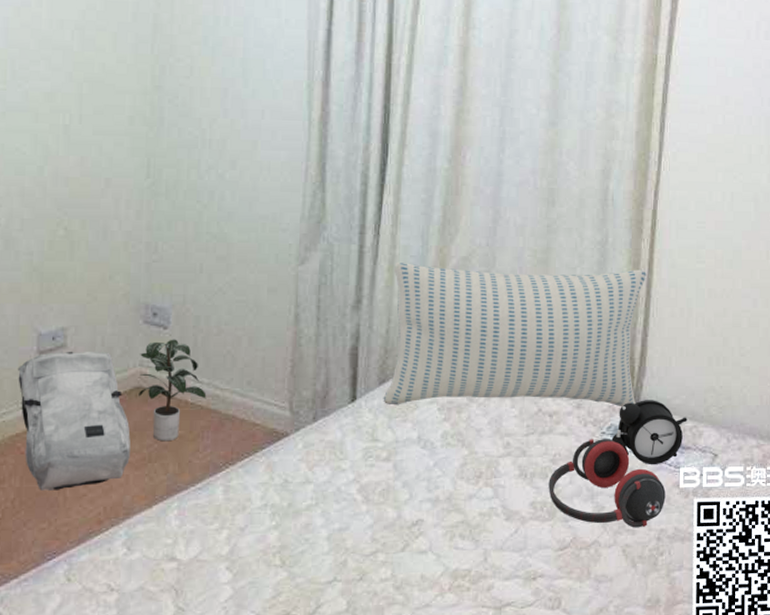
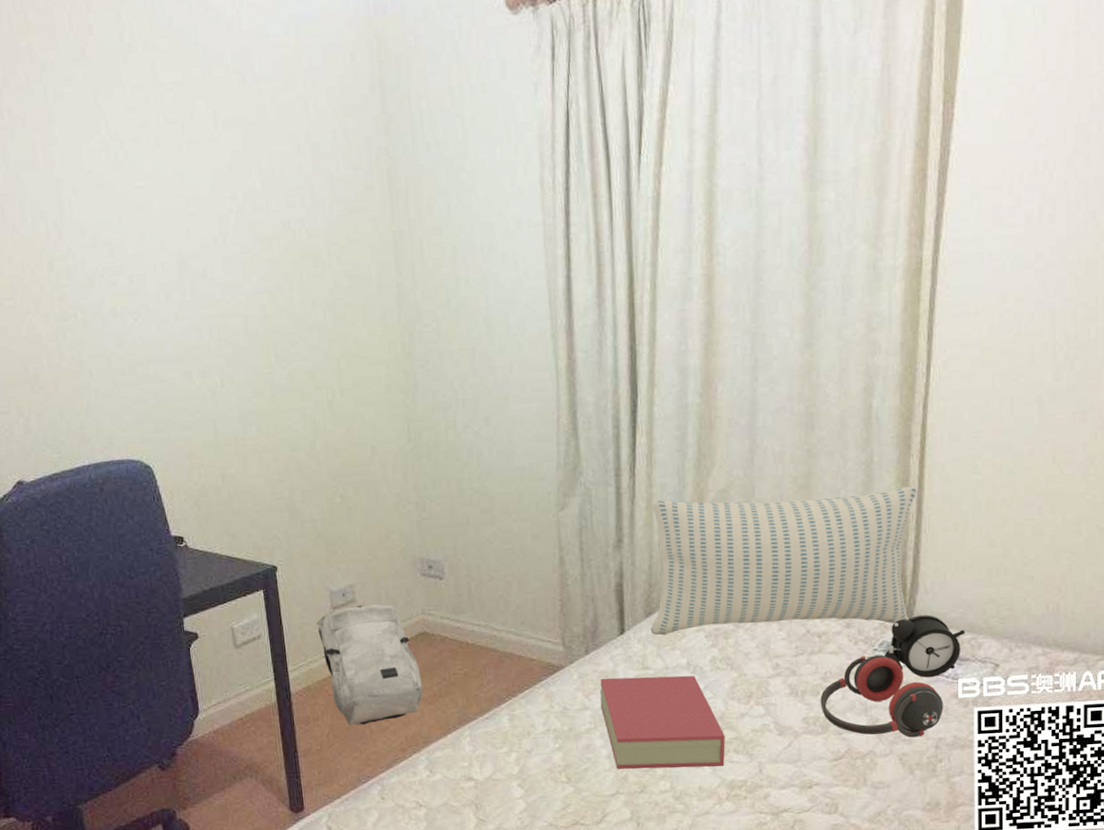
potted plant: present [139,339,207,442] -> none [421,588,485,679]
book: none [324,449,451,553] -> present [600,675,725,769]

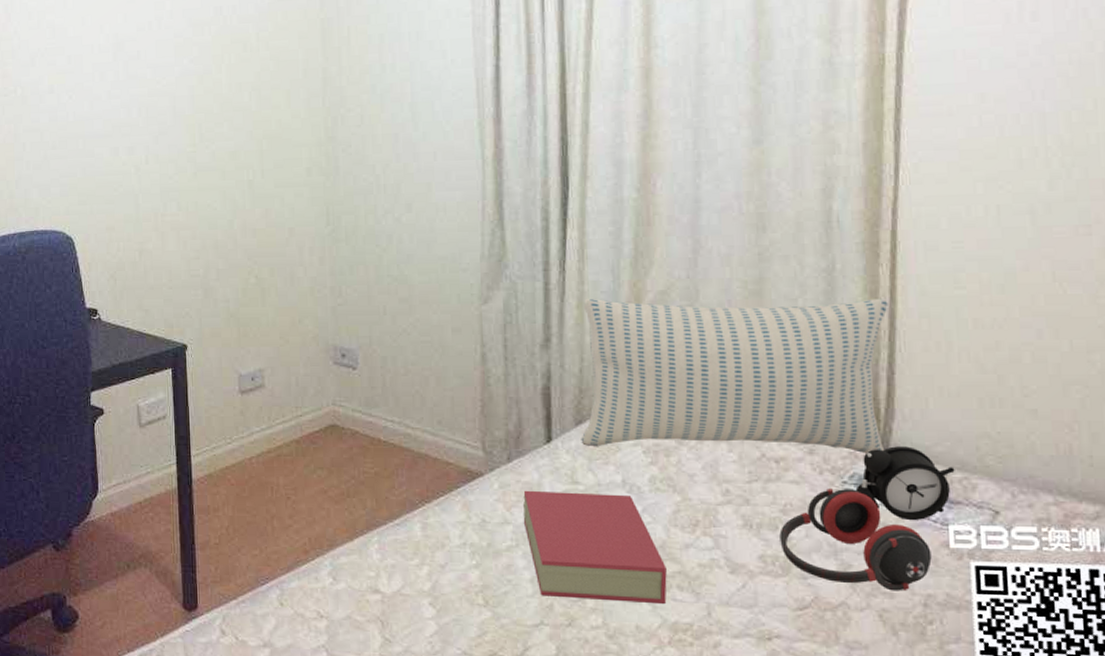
backpack: present [317,603,423,726] -> none [224,392,330,520]

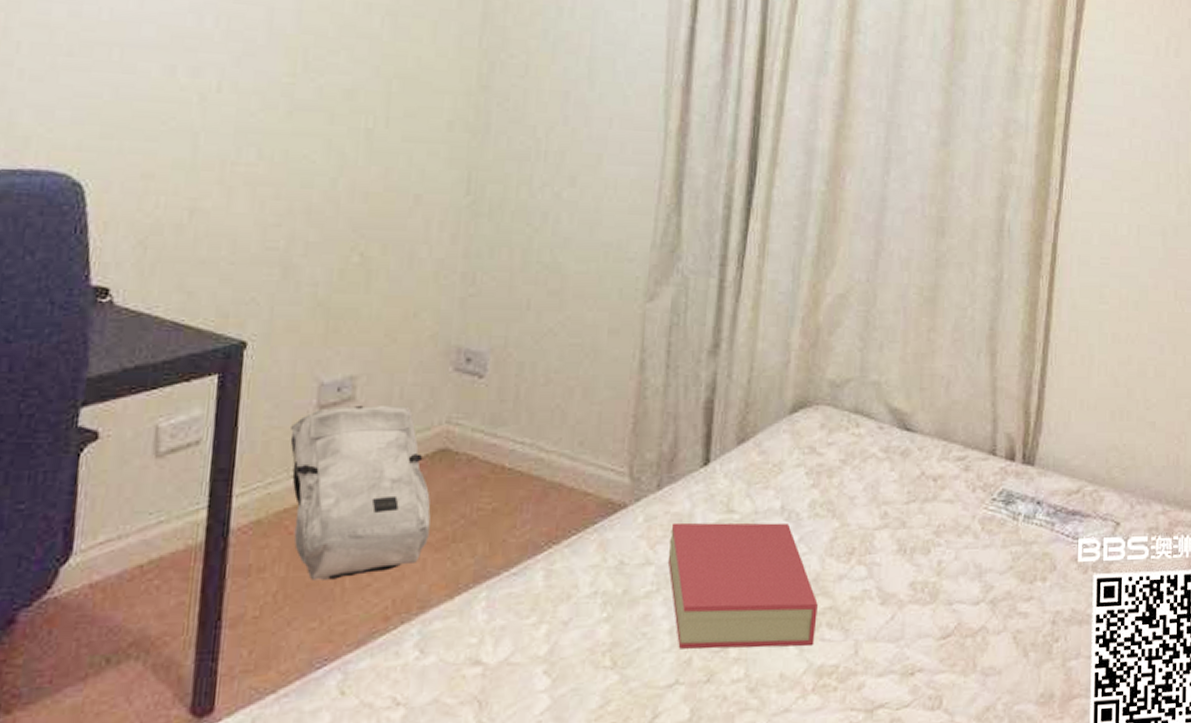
backpack: none [224,392,330,520] -> present [290,406,431,580]
pillow: present [581,298,888,454] -> none [741,299,1045,470]
headphones: present [779,489,932,591] -> none [931,506,1062,611]
alarm clock: present [855,446,955,520] -> none [1003,460,1087,535]

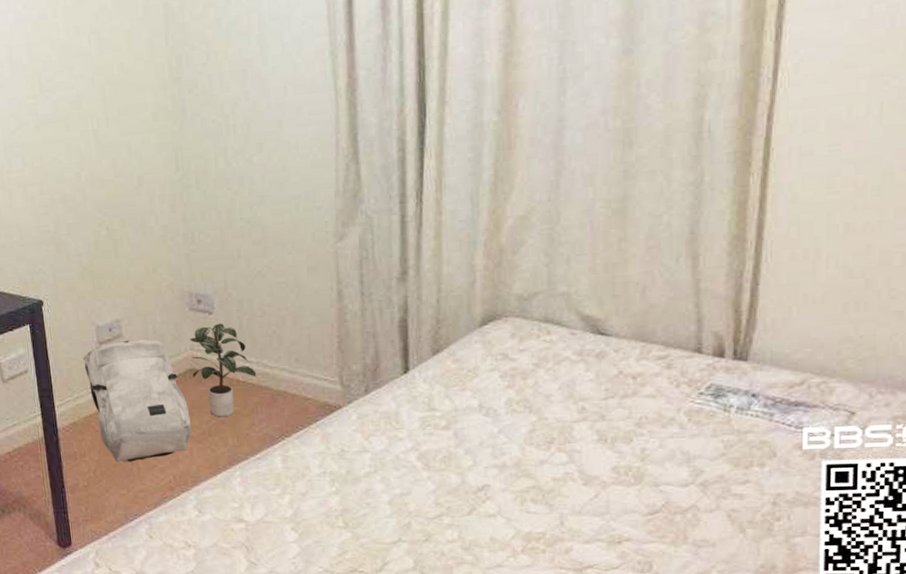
potted plant: none [443,390,528,517] -> present [189,323,257,418]
book: present [667,522,818,649] -> none [381,418,522,517]

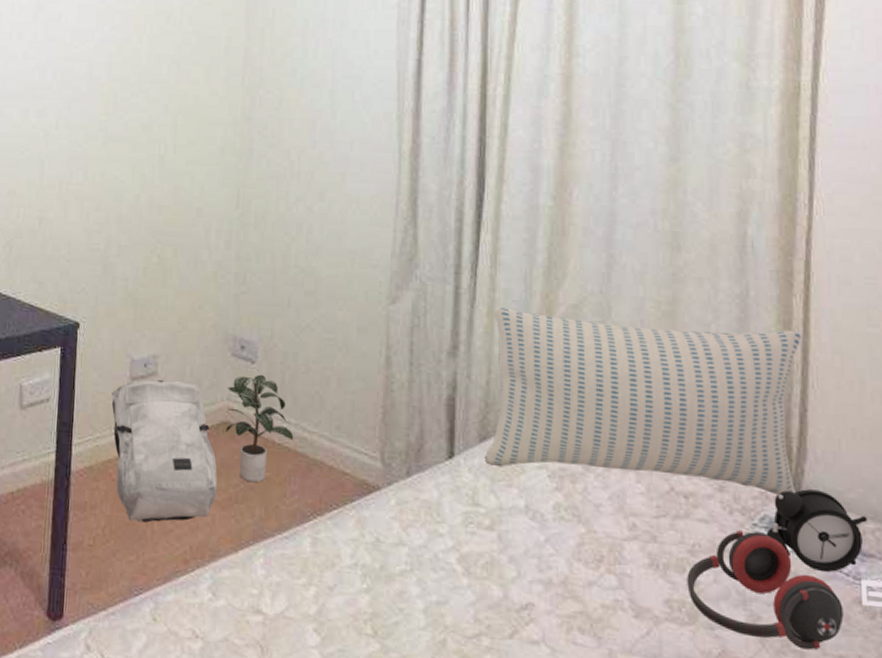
pillow: none [438,208,757,374] -> present [484,306,801,496]
headphones: none [634,399,784,493] -> present [687,530,844,650]
alarm clock: none [712,355,814,425] -> present [766,489,868,572]

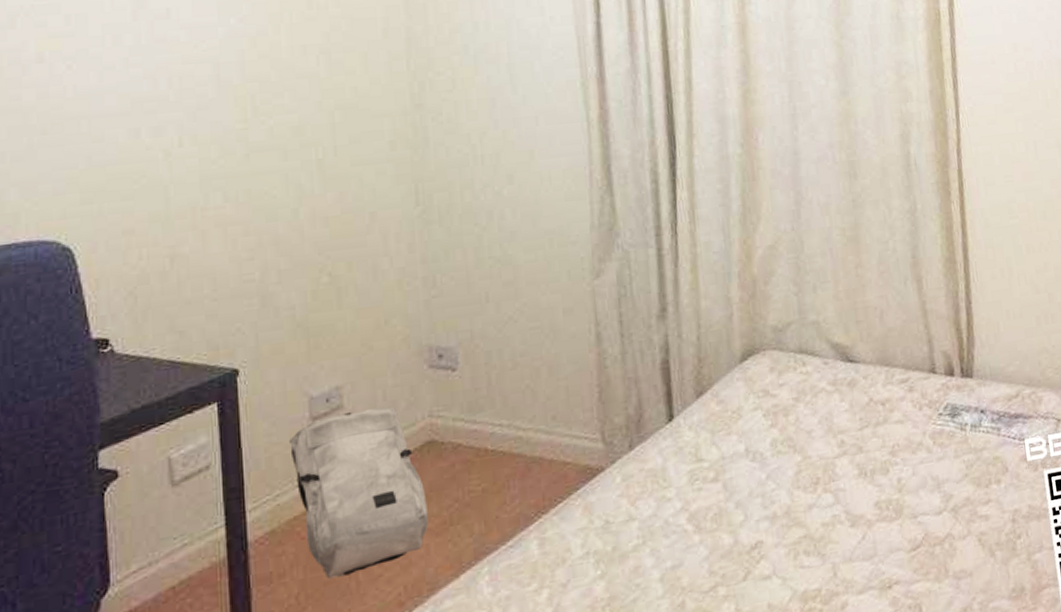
potted plant: present [226,374,294,483] -> none [428,380,508,499]
pillow: present [484,306,801,496] -> none [697,233,969,418]
headphones: present [687,530,844,650] -> none [890,419,1015,516]
alarm clock: present [766,489,868,572] -> none [949,370,1025,441]

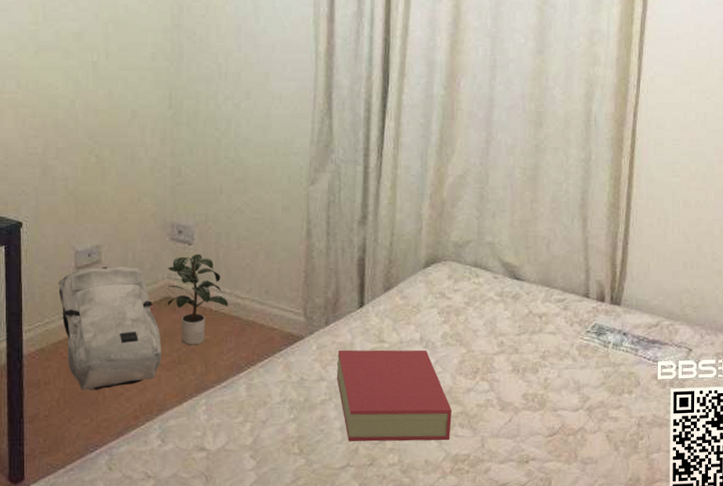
potted plant: none [428,380,508,499] -> present [168,254,229,346]
book: none [647,464,795,595] -> present [336,349,452,442]

